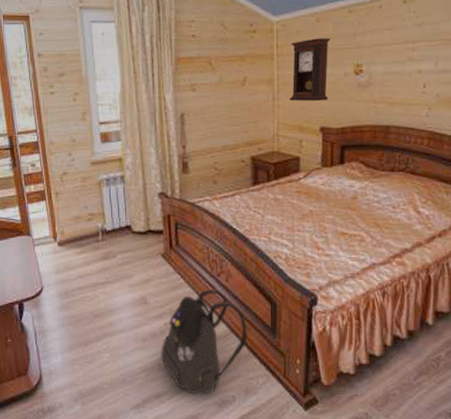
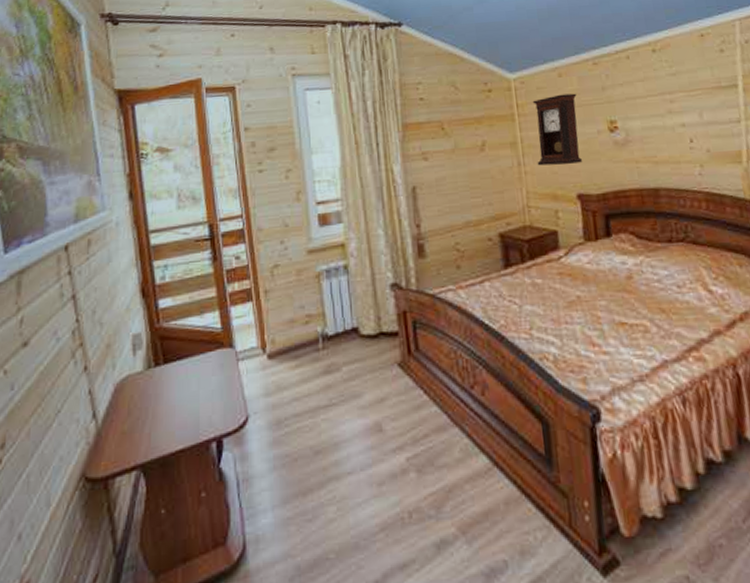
backpack: present [160,289,248,395] -> none [402,407,517,562]

